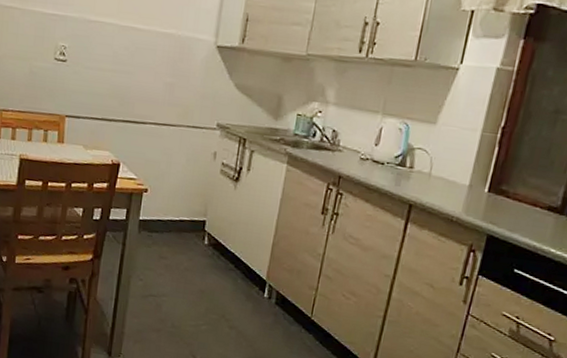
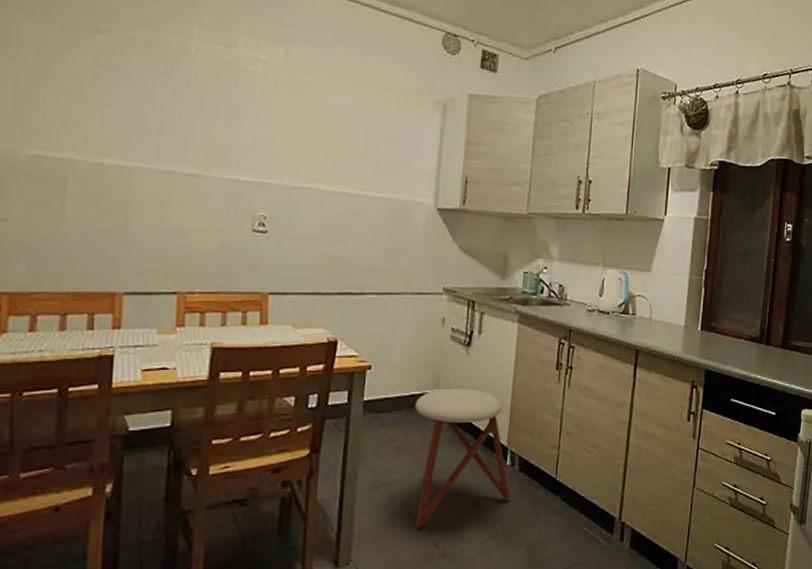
stool: none [177,218,266,339] -> present [415,388,511,528]

